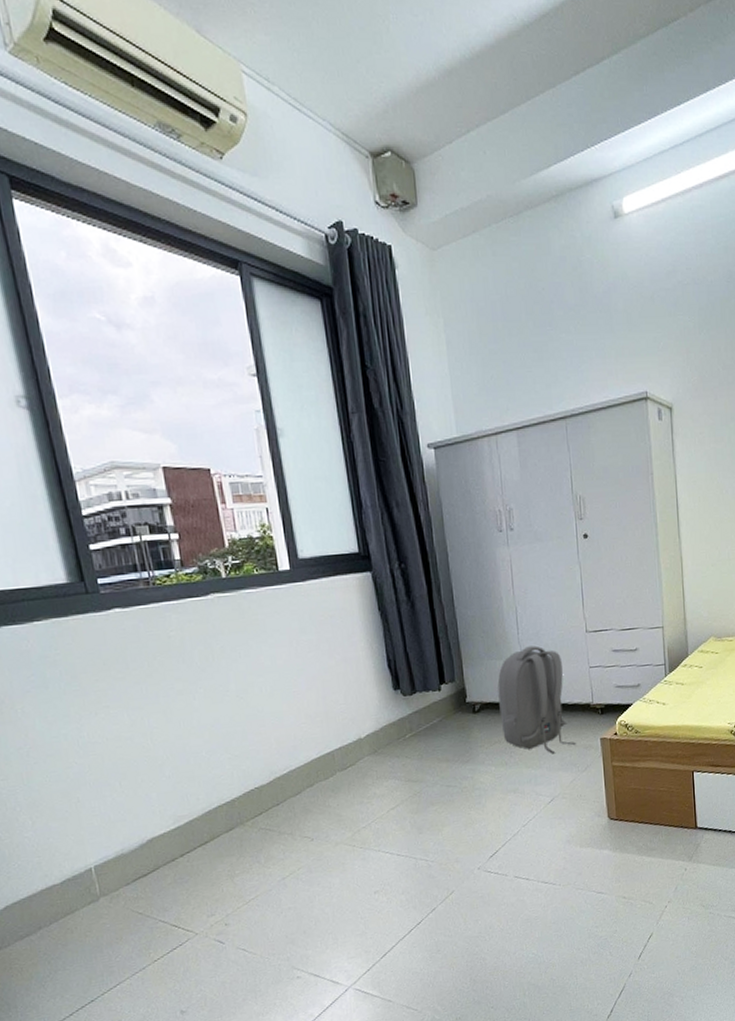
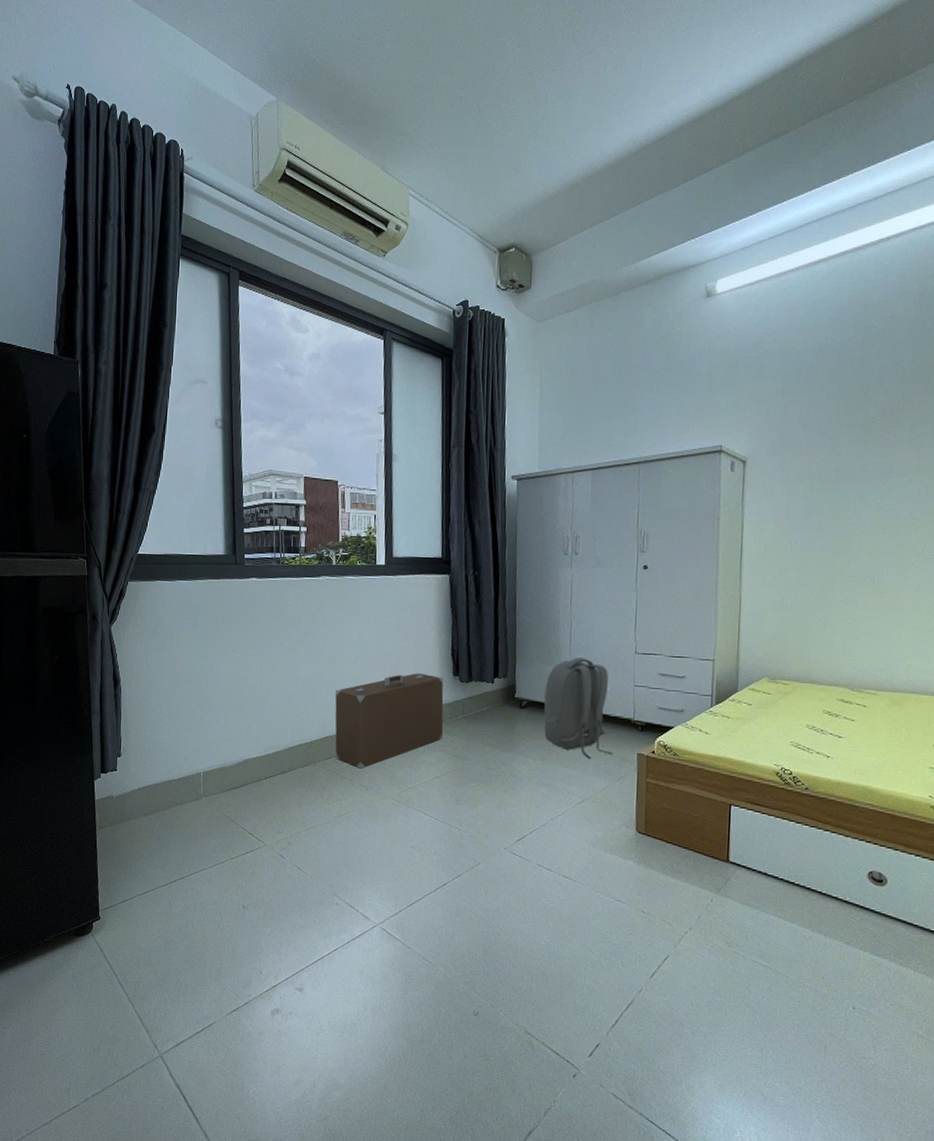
suitcase: none [254,693,393,819] -> present [335,672,444,769]

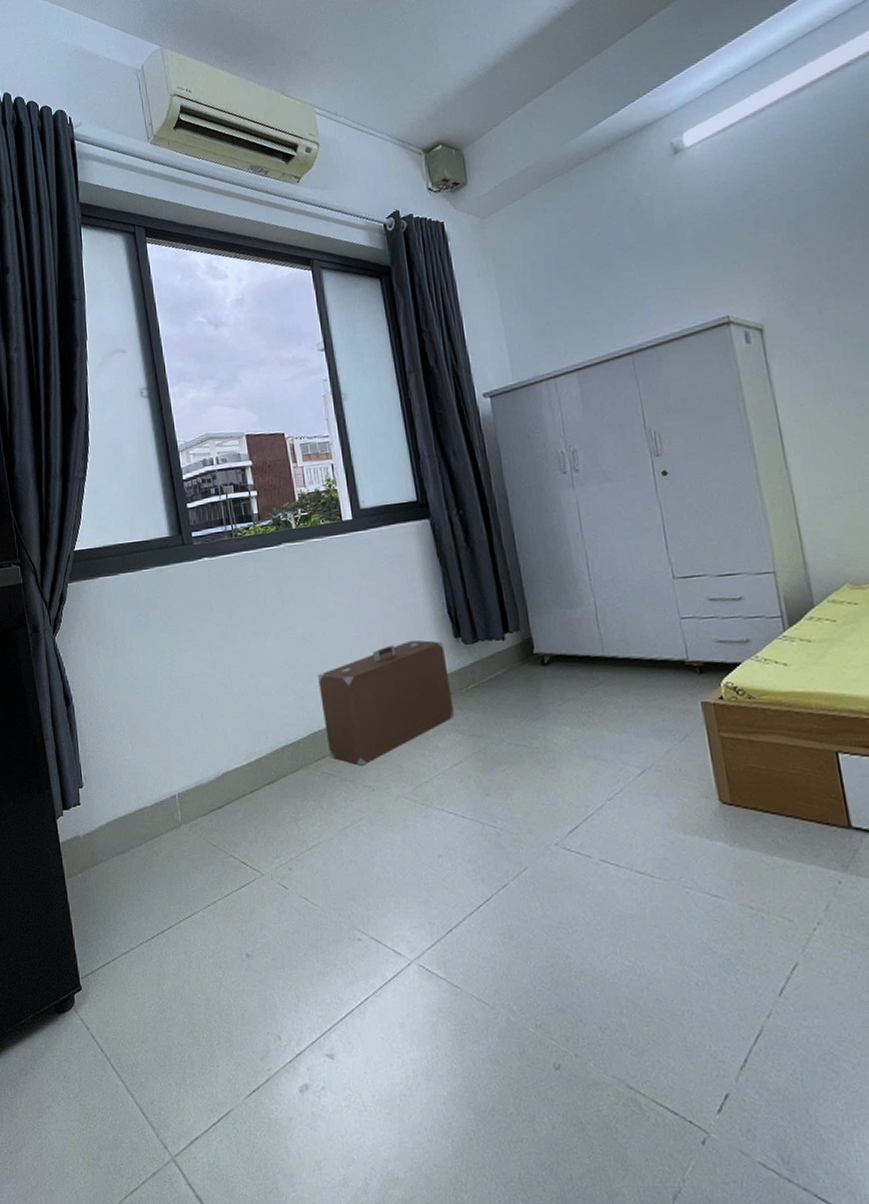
backpack: present [543,657,613,759] -> none [568,593,669,717]

